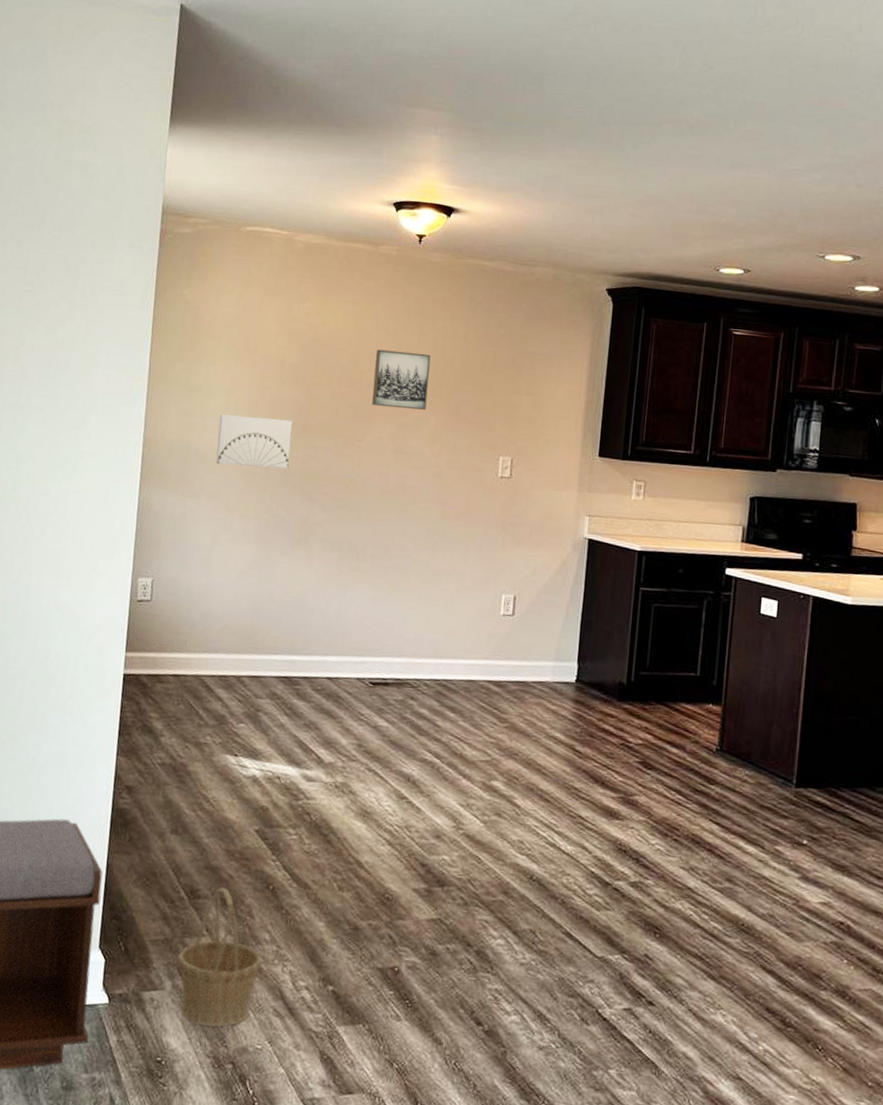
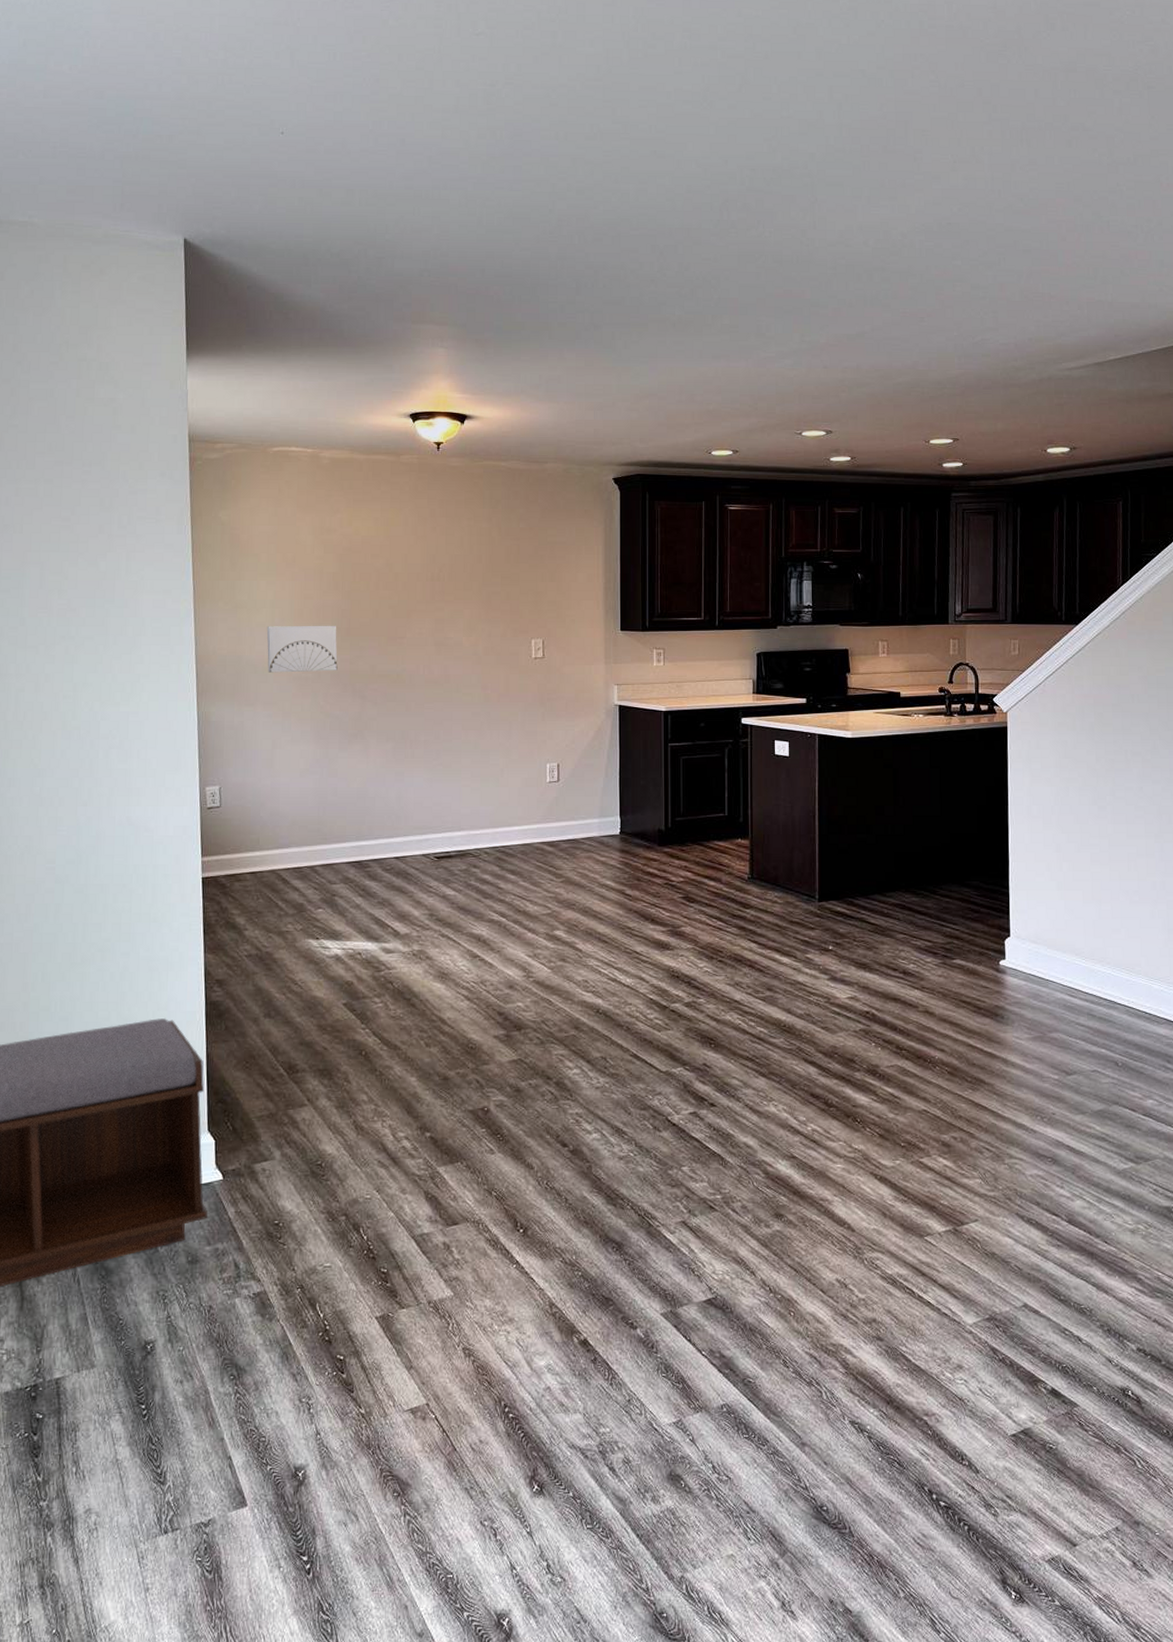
basket: present [177,887,262,1027] -> none [284,1060,362,1185]
wall art: present [372,349,431,410] -> none [408,552,460,605]

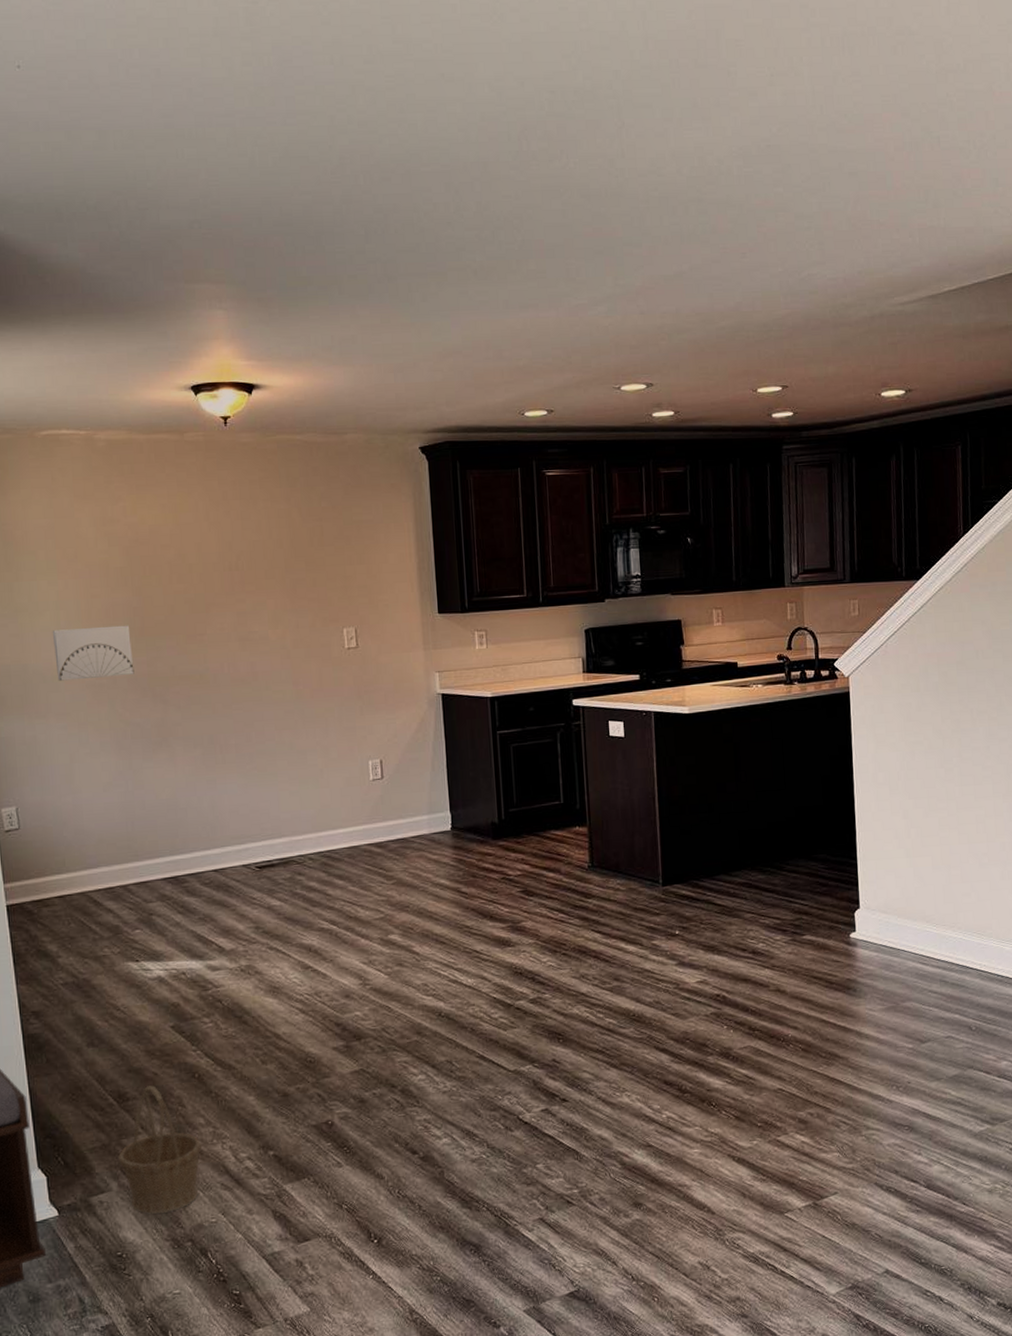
basket: none [284,1060,362,1185] -> present [118,1085,201,1214]

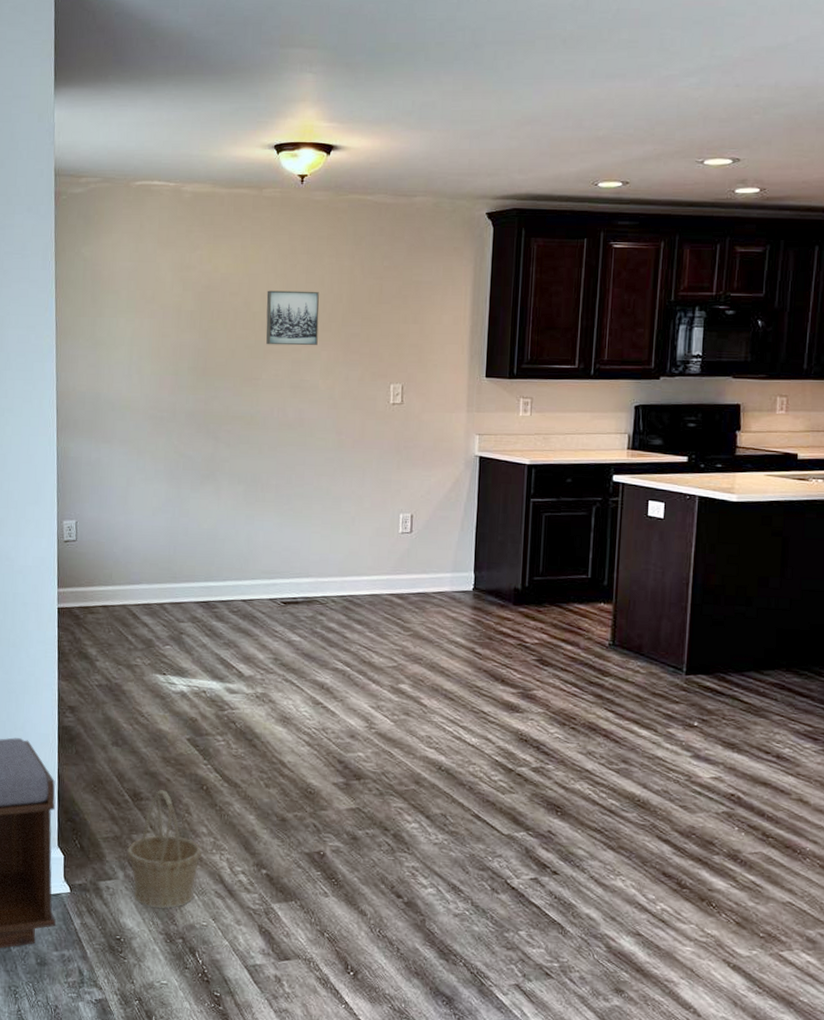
wall art: present [52,625,134,681] -> none [124,363,193,411]
wall art: none [201,537,262,598] -> present [266,290,319,346]

